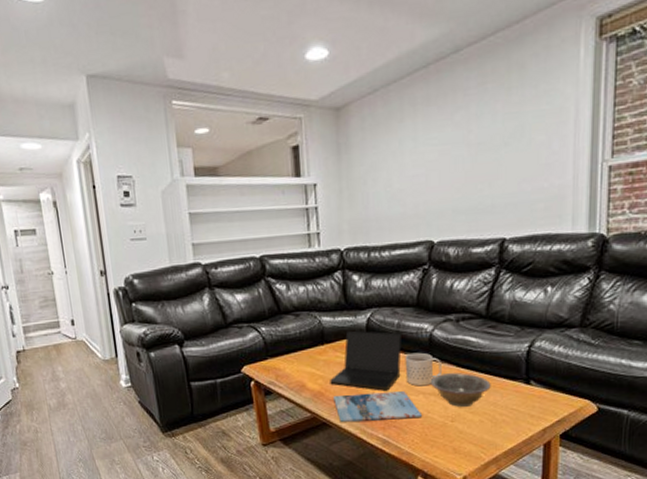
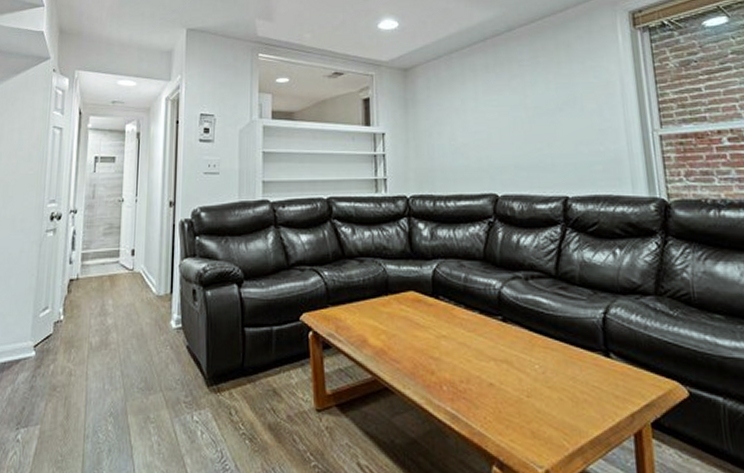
laptop: present [330,330,402,391] -> none [393,281,470,354]
magazine: present [334,391,423,423] -> none [397,354,495,390]
mug: present [405,352,442,387] -> none [473,311,513,351]
decorative bowl: present [430,373,491,407] -> none [501,338,568,379]

